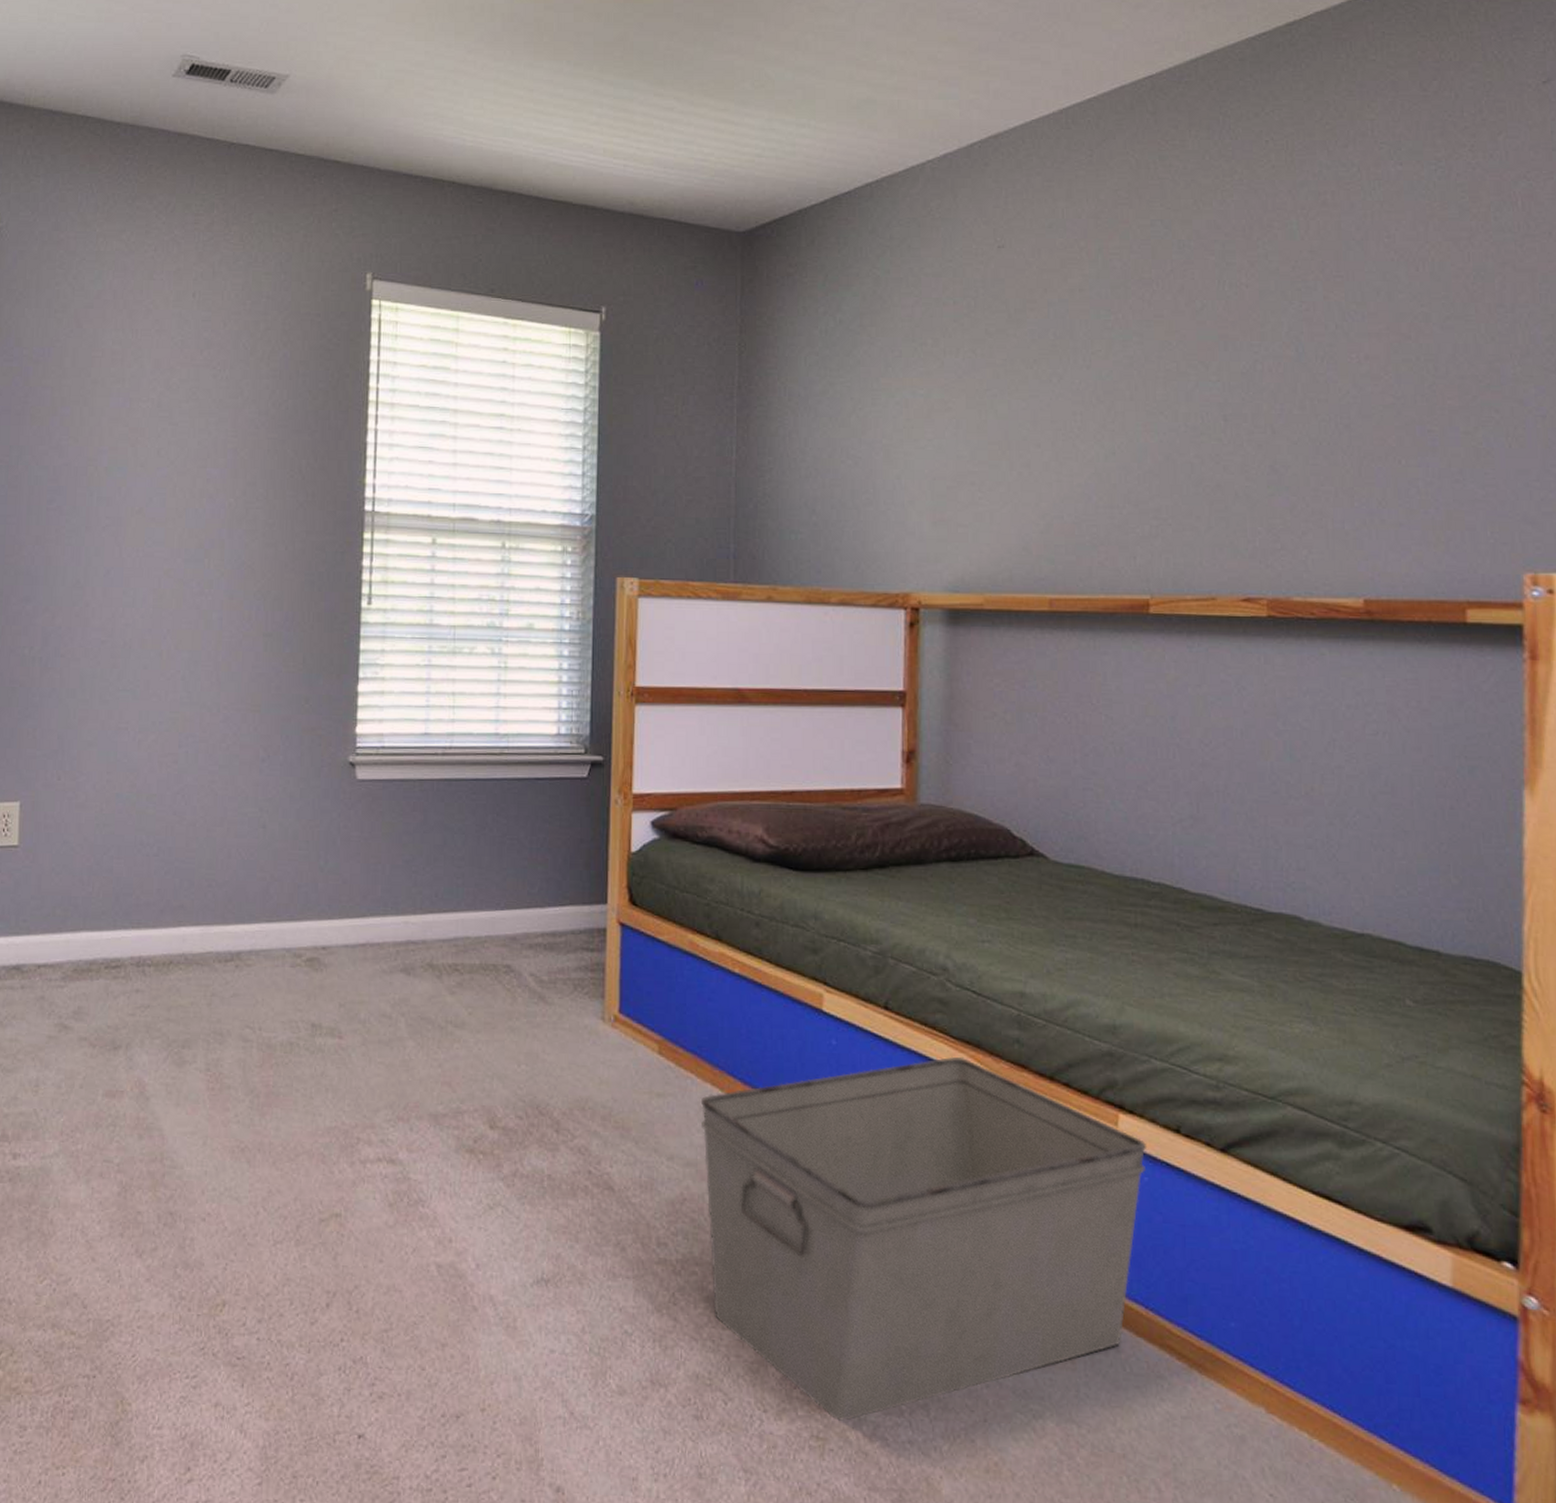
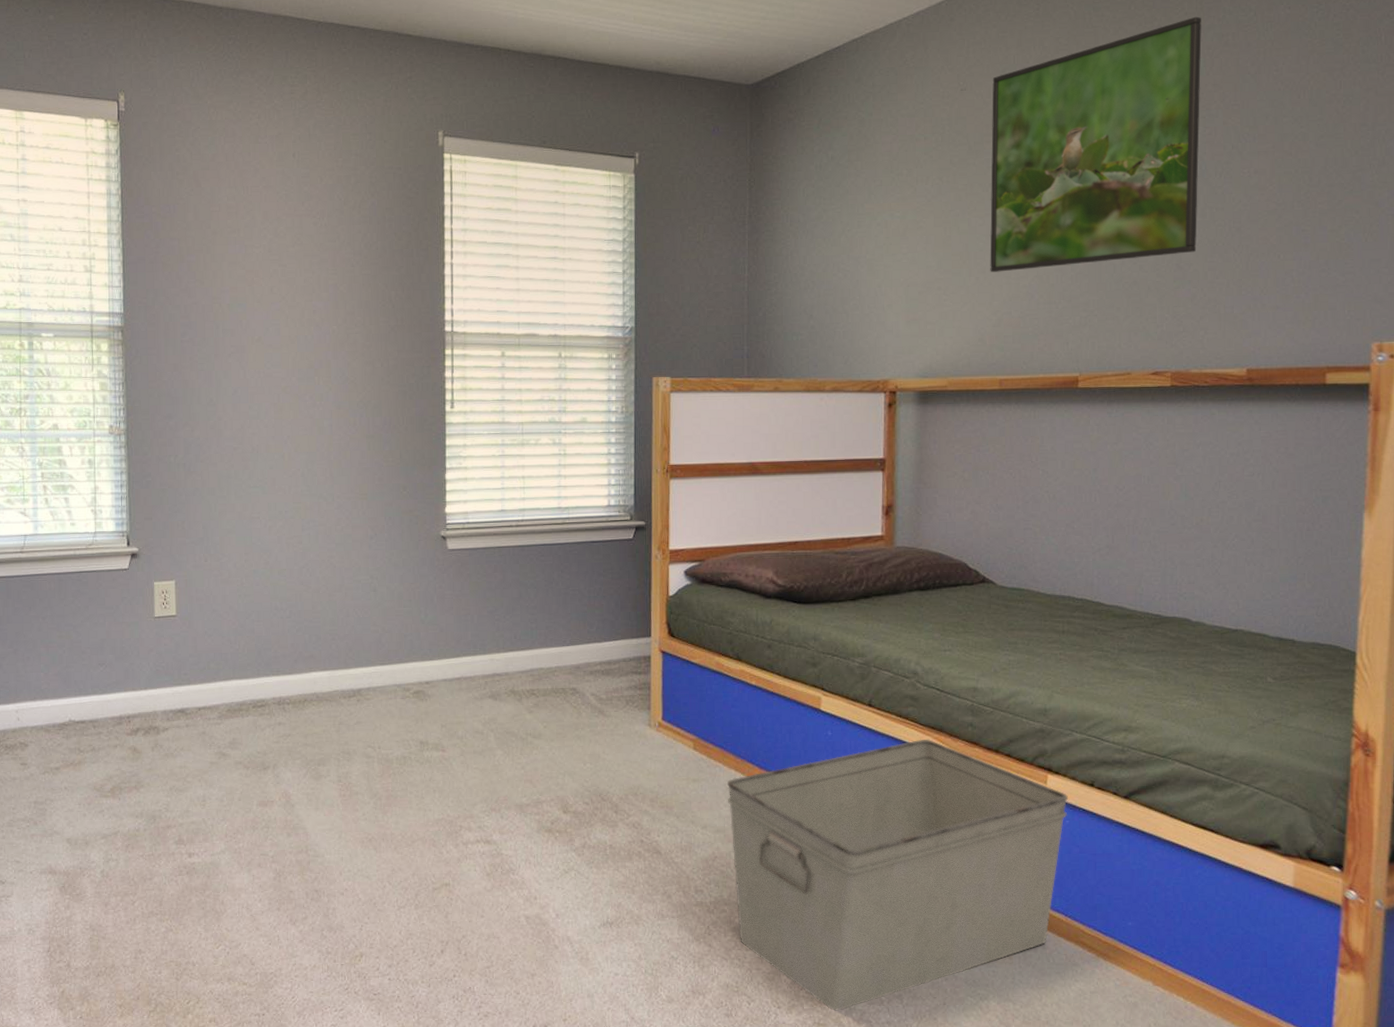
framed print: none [1035,170,1295,467] -> present [990,16,1202,272]

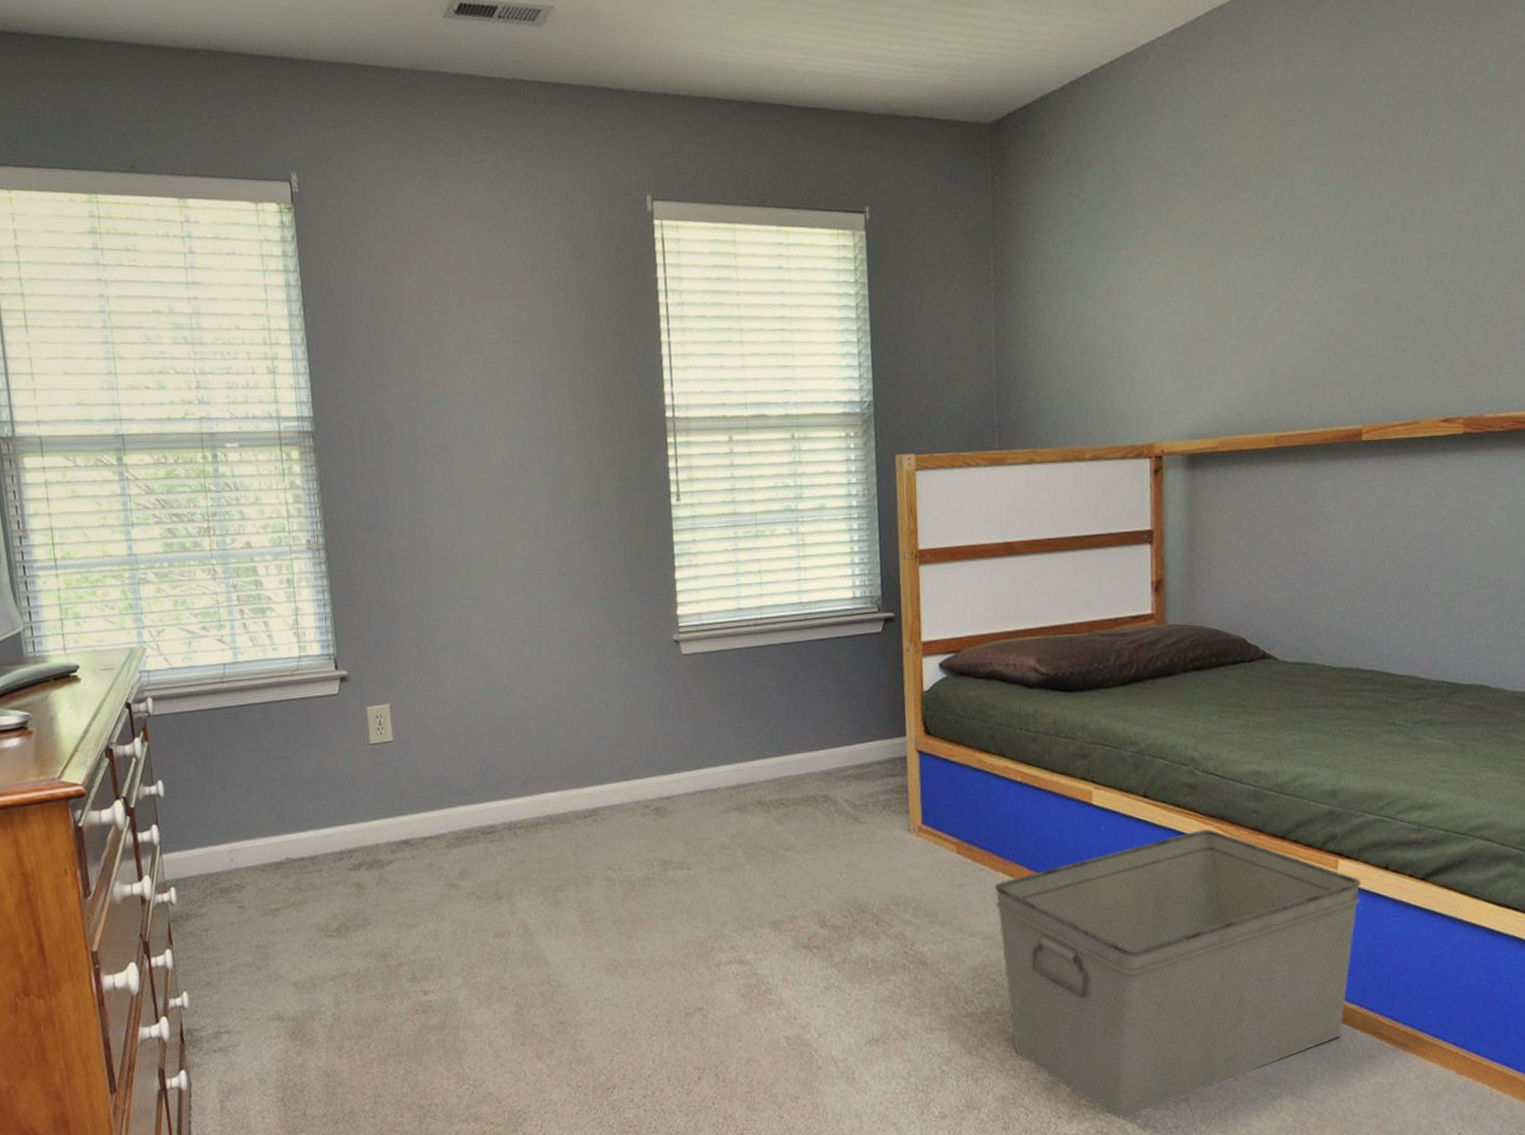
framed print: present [990,16,1202,272] -> none [1258,17,1491,319]

